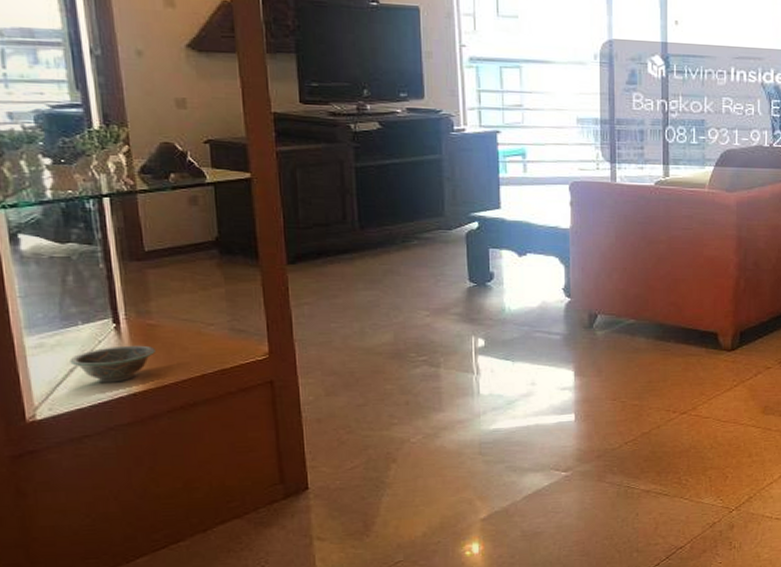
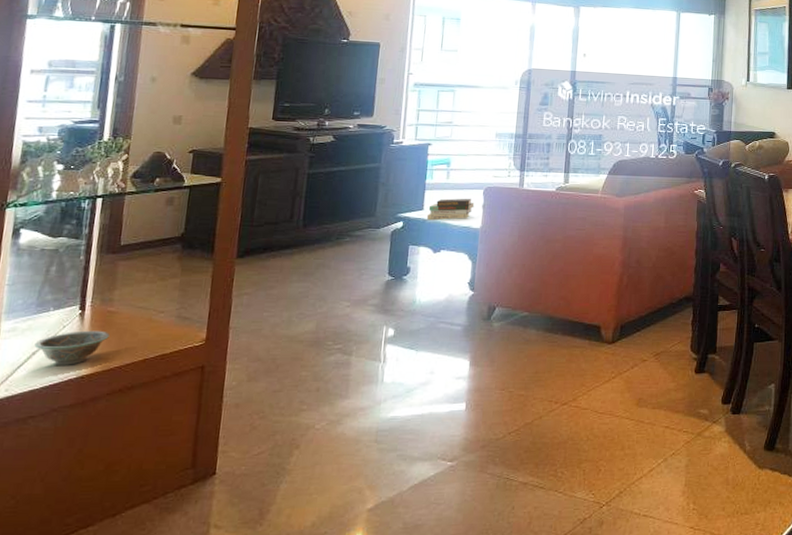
books: none [506,194,560,219] -> present [427,198,475,220]

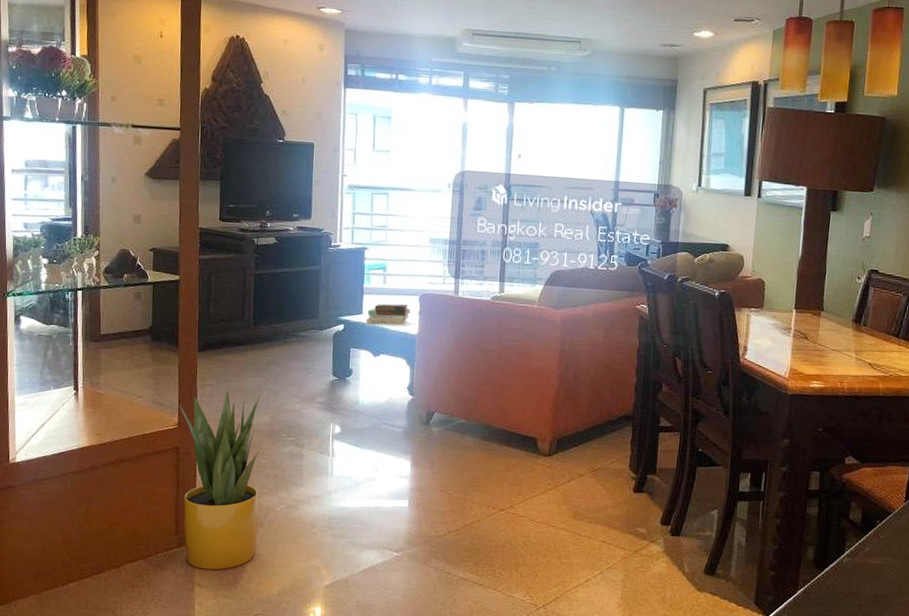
decorative bowl: present [34,330,110,365] -> none [42,408,100,438]
planter: none [202,299,307,507] -> present [178,391,261,570]

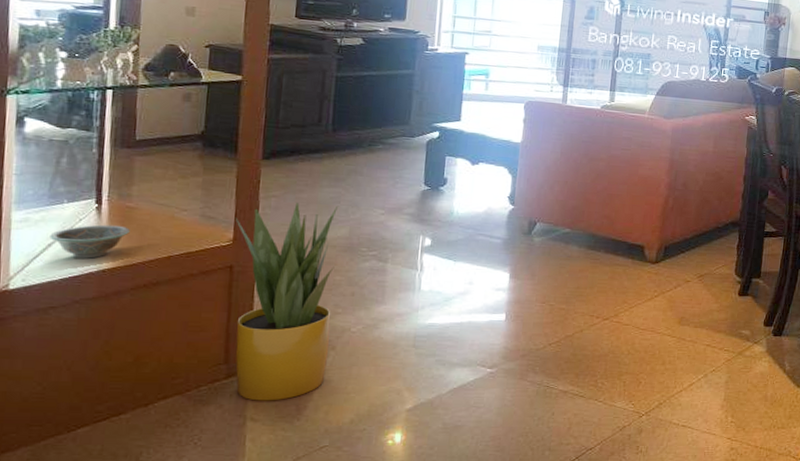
decorative bowl: none [42,408,100,438] -> present [49,224,130,259]
books: present [366,303,411,325] -> none [465,110,515,133]

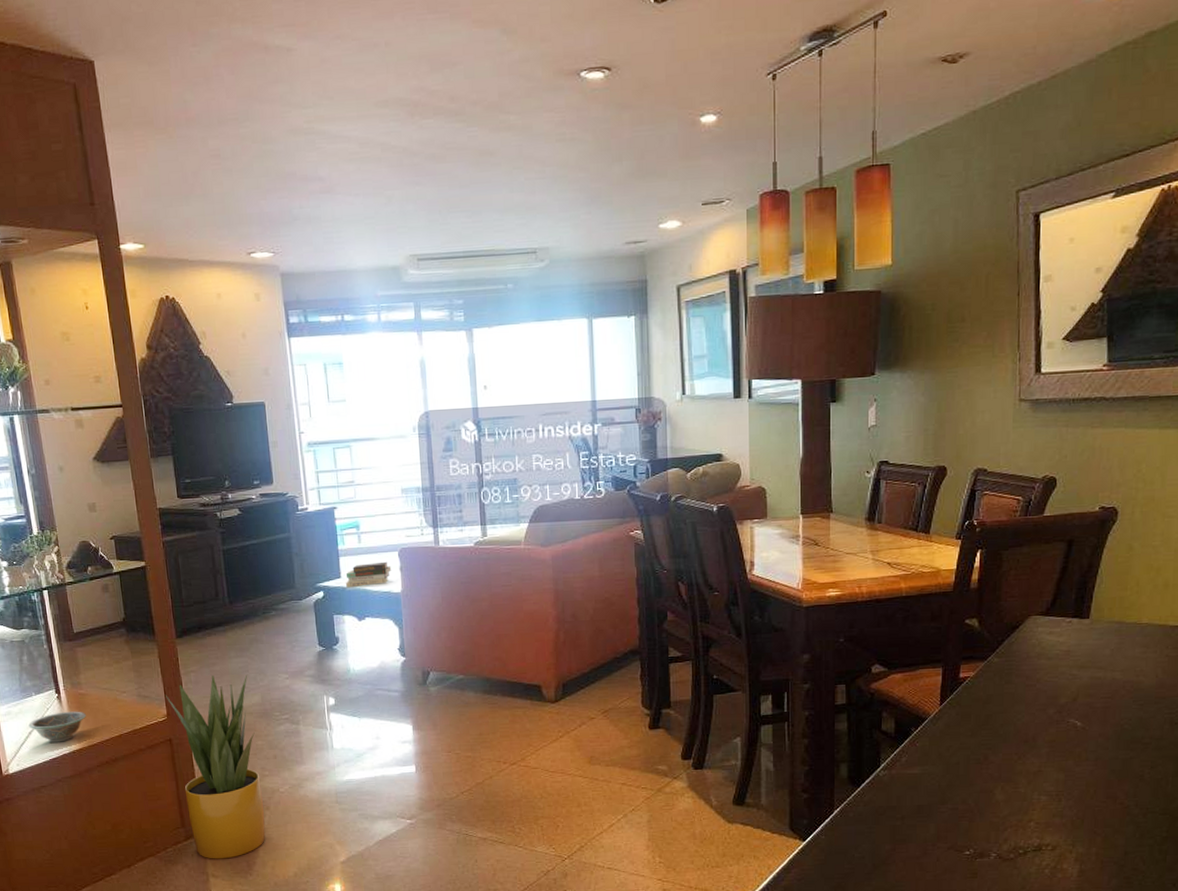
books: none [465,110,515,133] -> present [346,561,392,587]

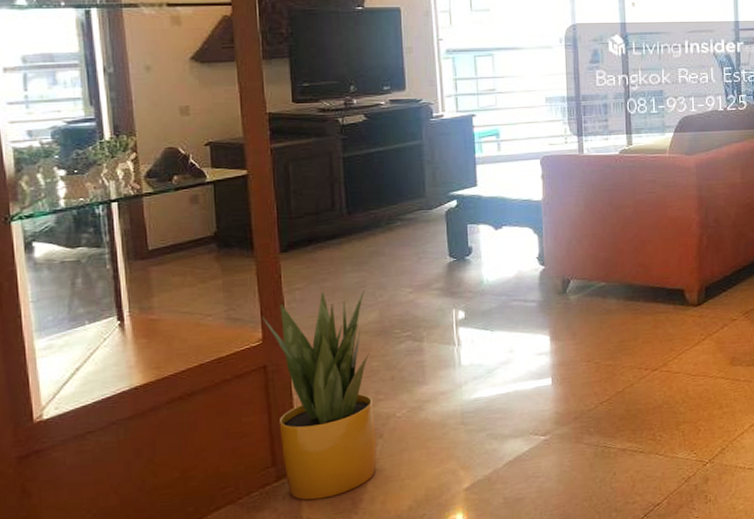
decorative bowl: present [28,711,86,743] -> none [76,339,157,379]
books: present [346,561,392,587] -> none [483,169,533,196]

